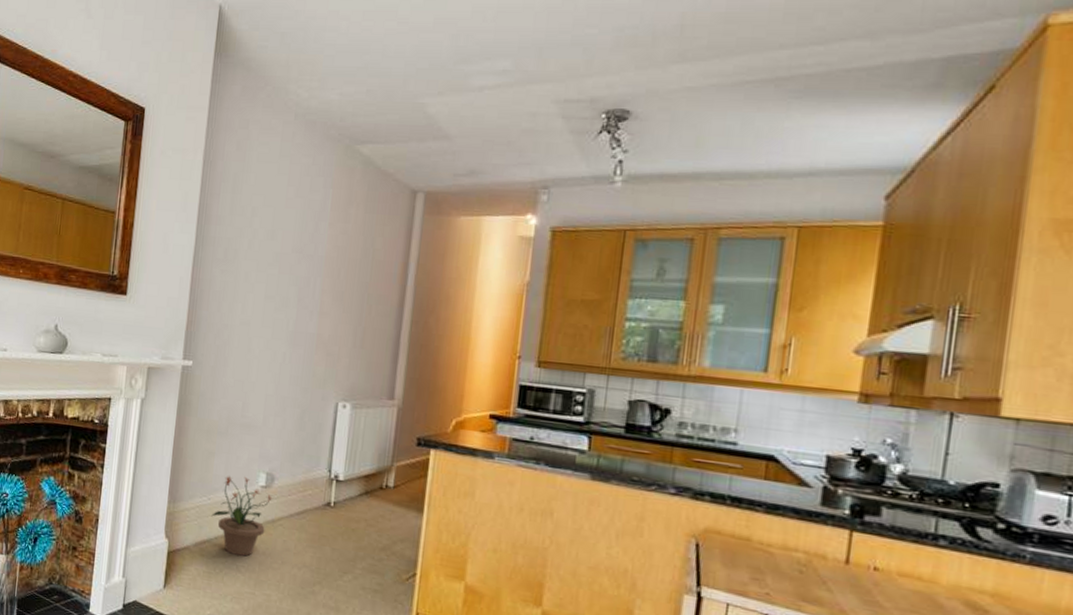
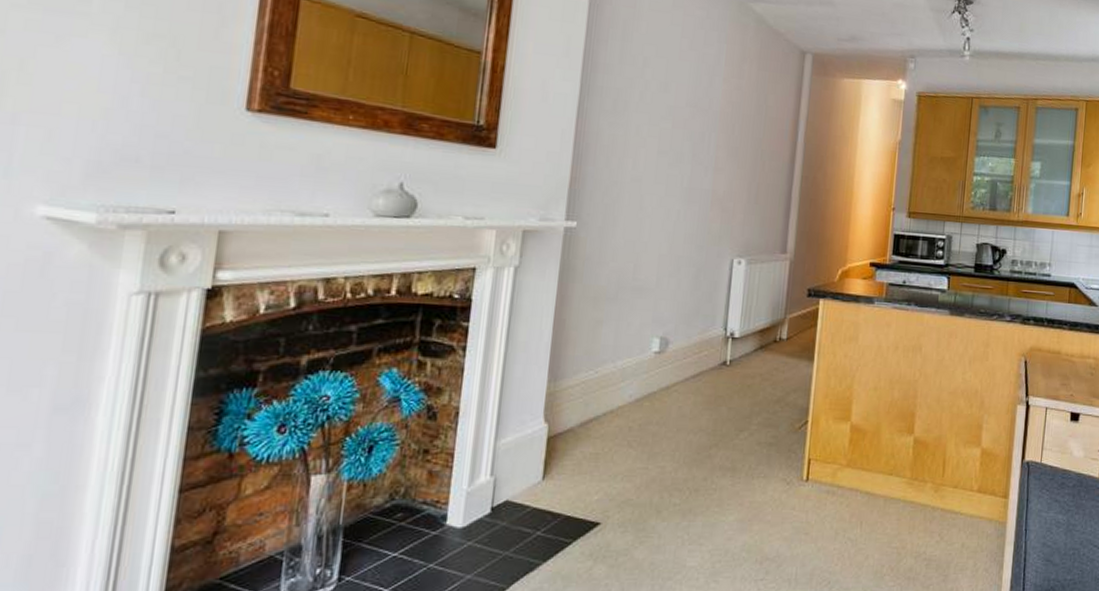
potted plant: present [211,476,274,557] -> none [599,344,668,430]

